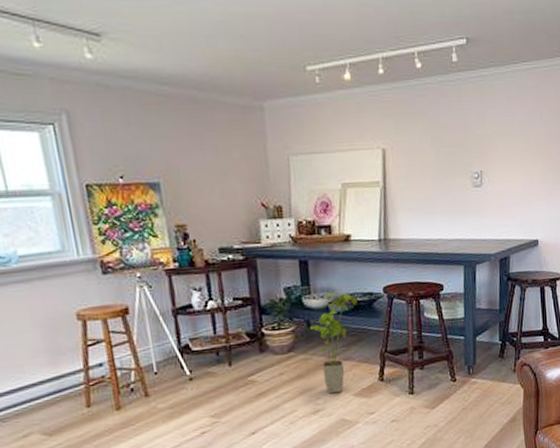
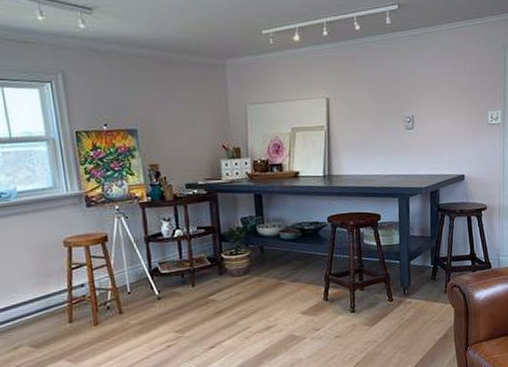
house plant: present [310,292,358,394] -> none [263,222,305,312]

